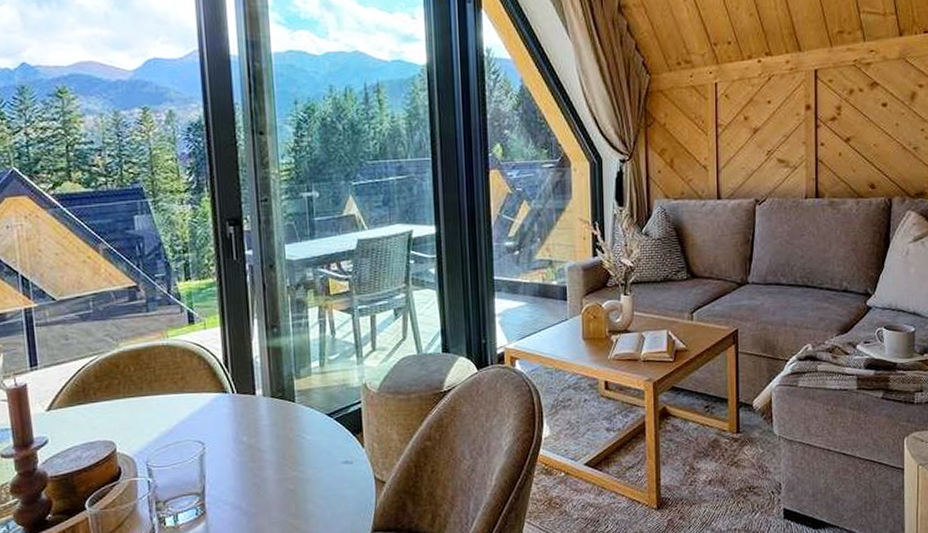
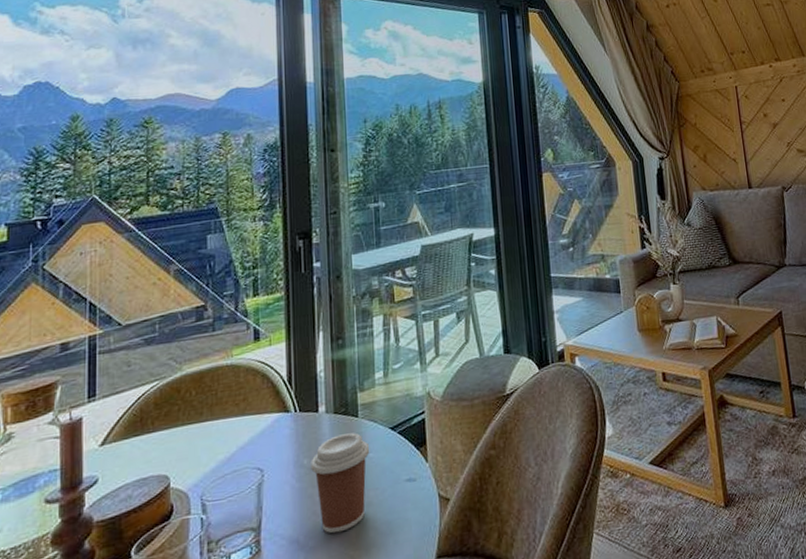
coffee cup: none [250,416,308,504] -> present [311,433,370,534]

